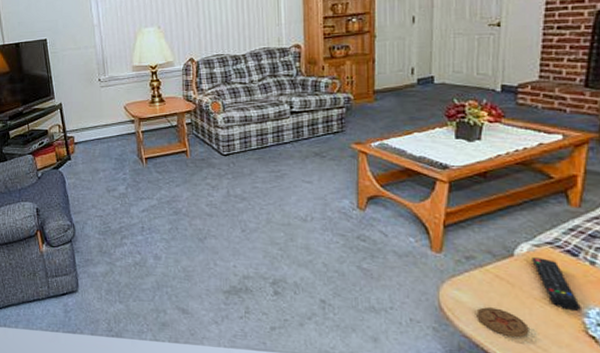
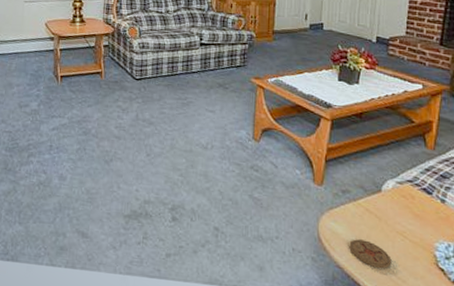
remote control: present [532,257,581,311] -> none [395,194,433,245]

